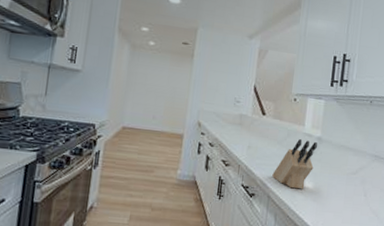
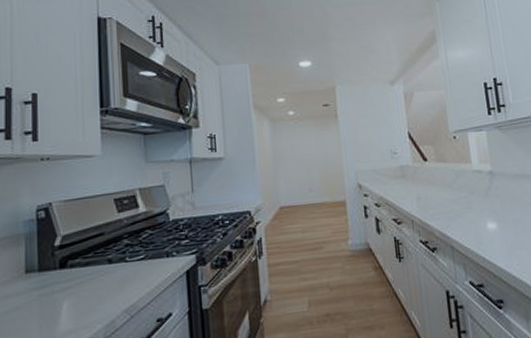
knife block: present [272,138,317,190] -> none [450,176,493,233]

